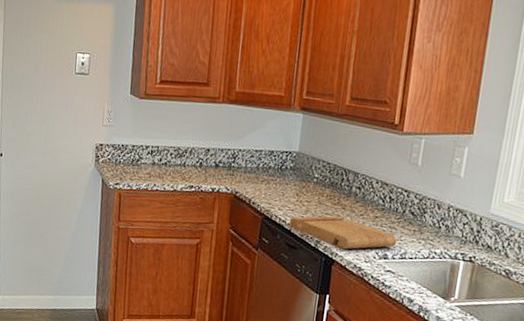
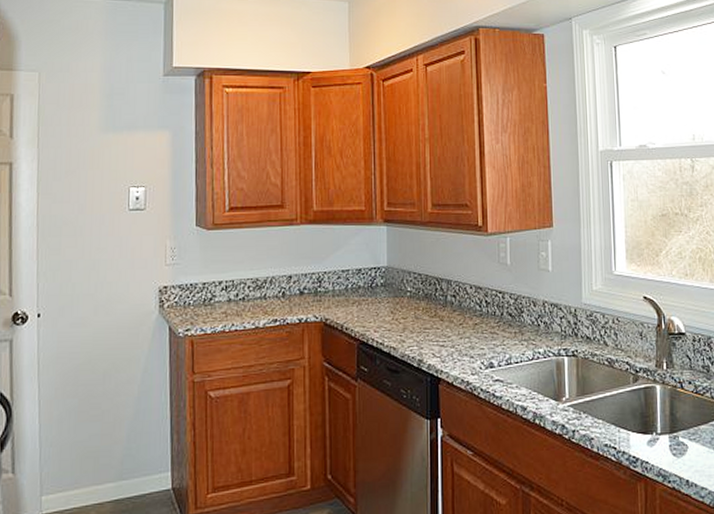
cutting board: present [289,215,397,250] -> none [387,328,500,365]

